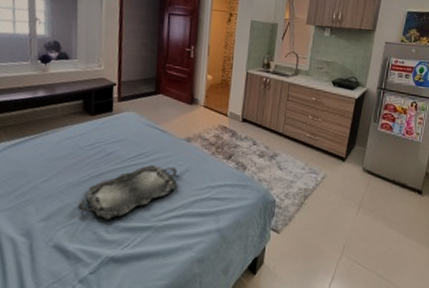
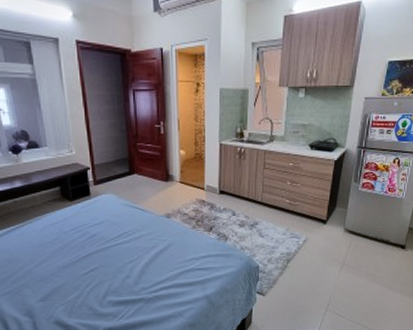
serving tray: present [77,164,178,220] -> none [70,242,163,296]

